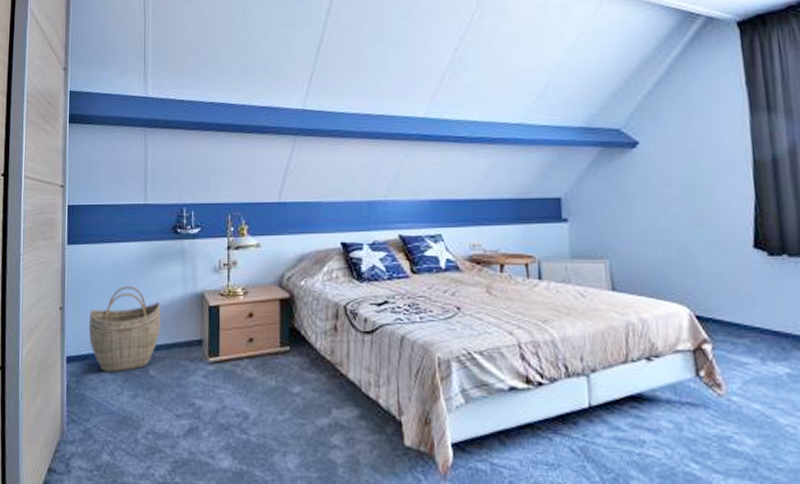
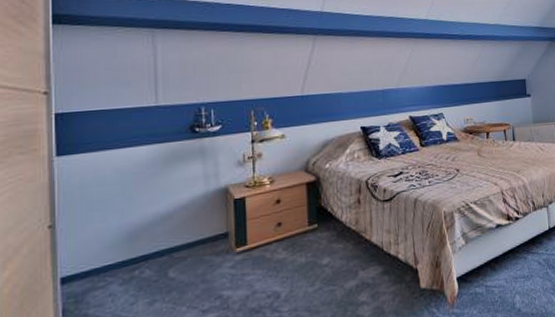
woven basket: present [88,286,161,373] -> none [89,191,180,286]

